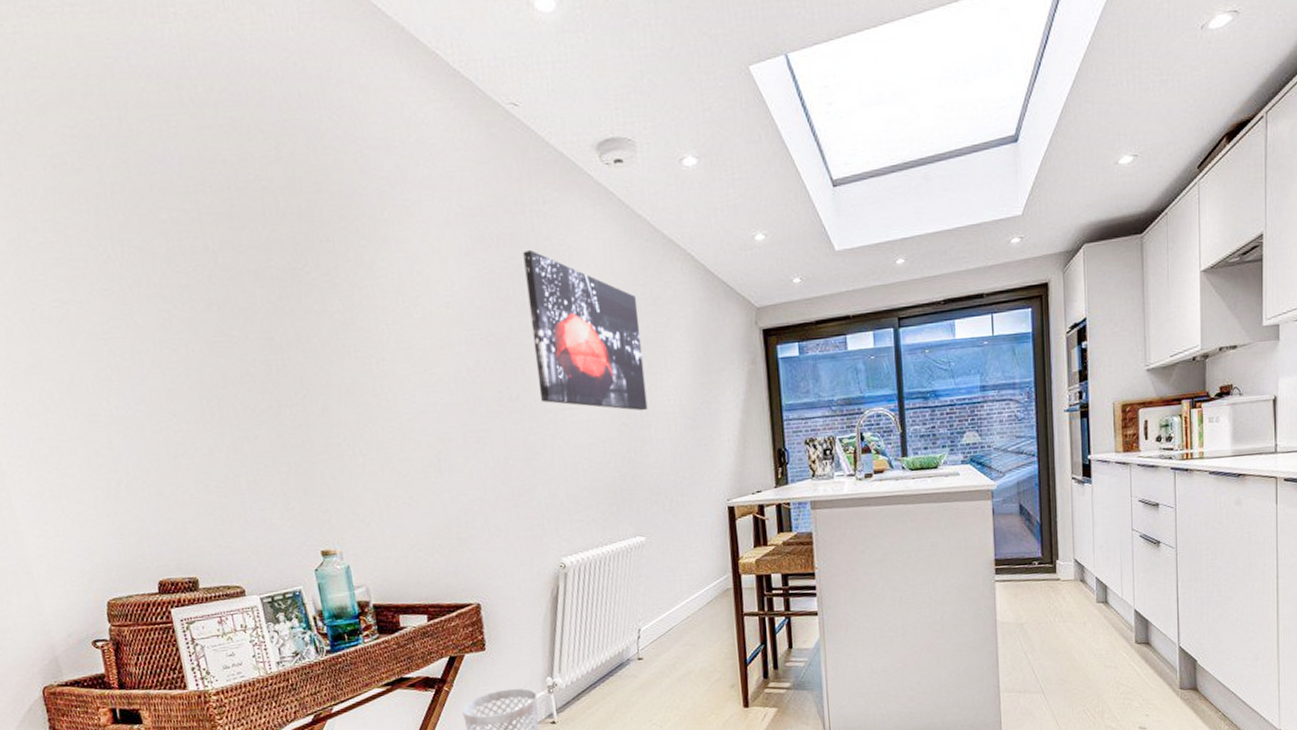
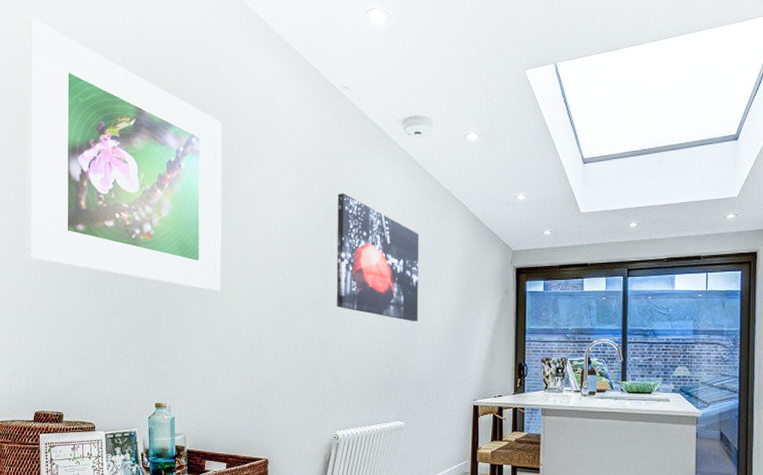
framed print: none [39,28,385,397] -> present [26,17,223,291]

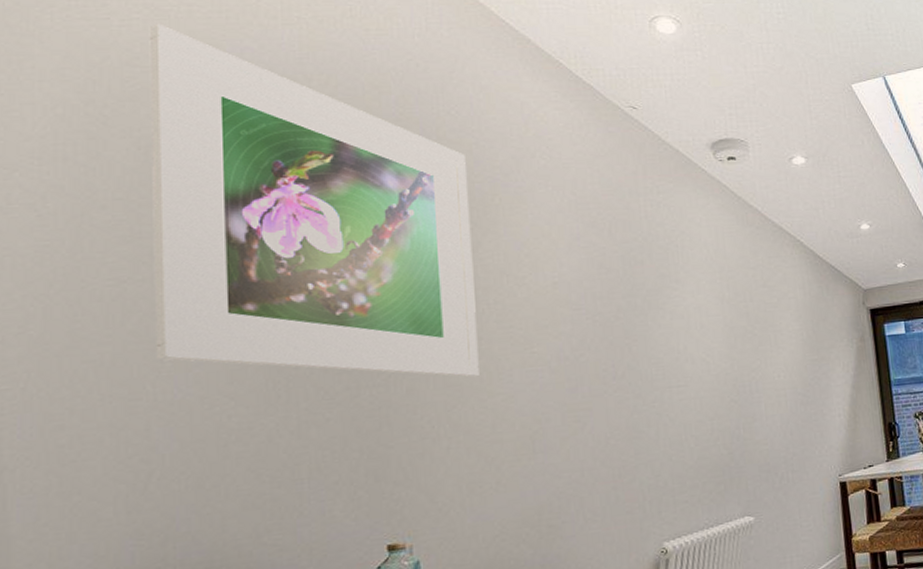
wall art: present [336,193,420,322] -> none [635,235,758,388]

